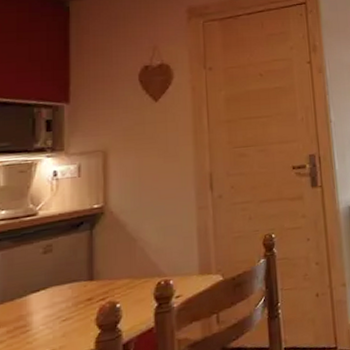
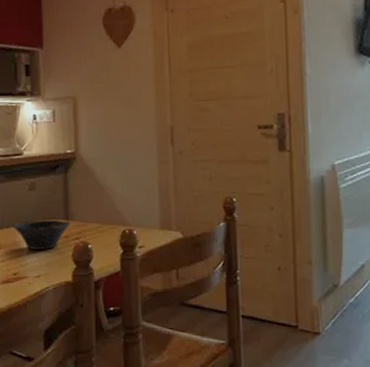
bowl: none [17,280,96,322] -> present [11,219,71,251]

